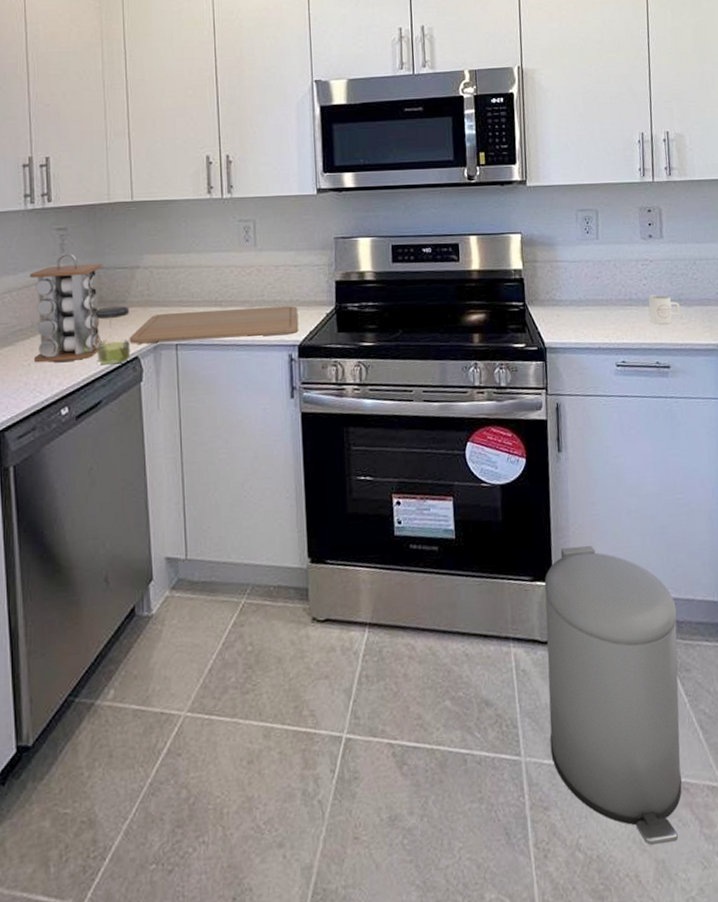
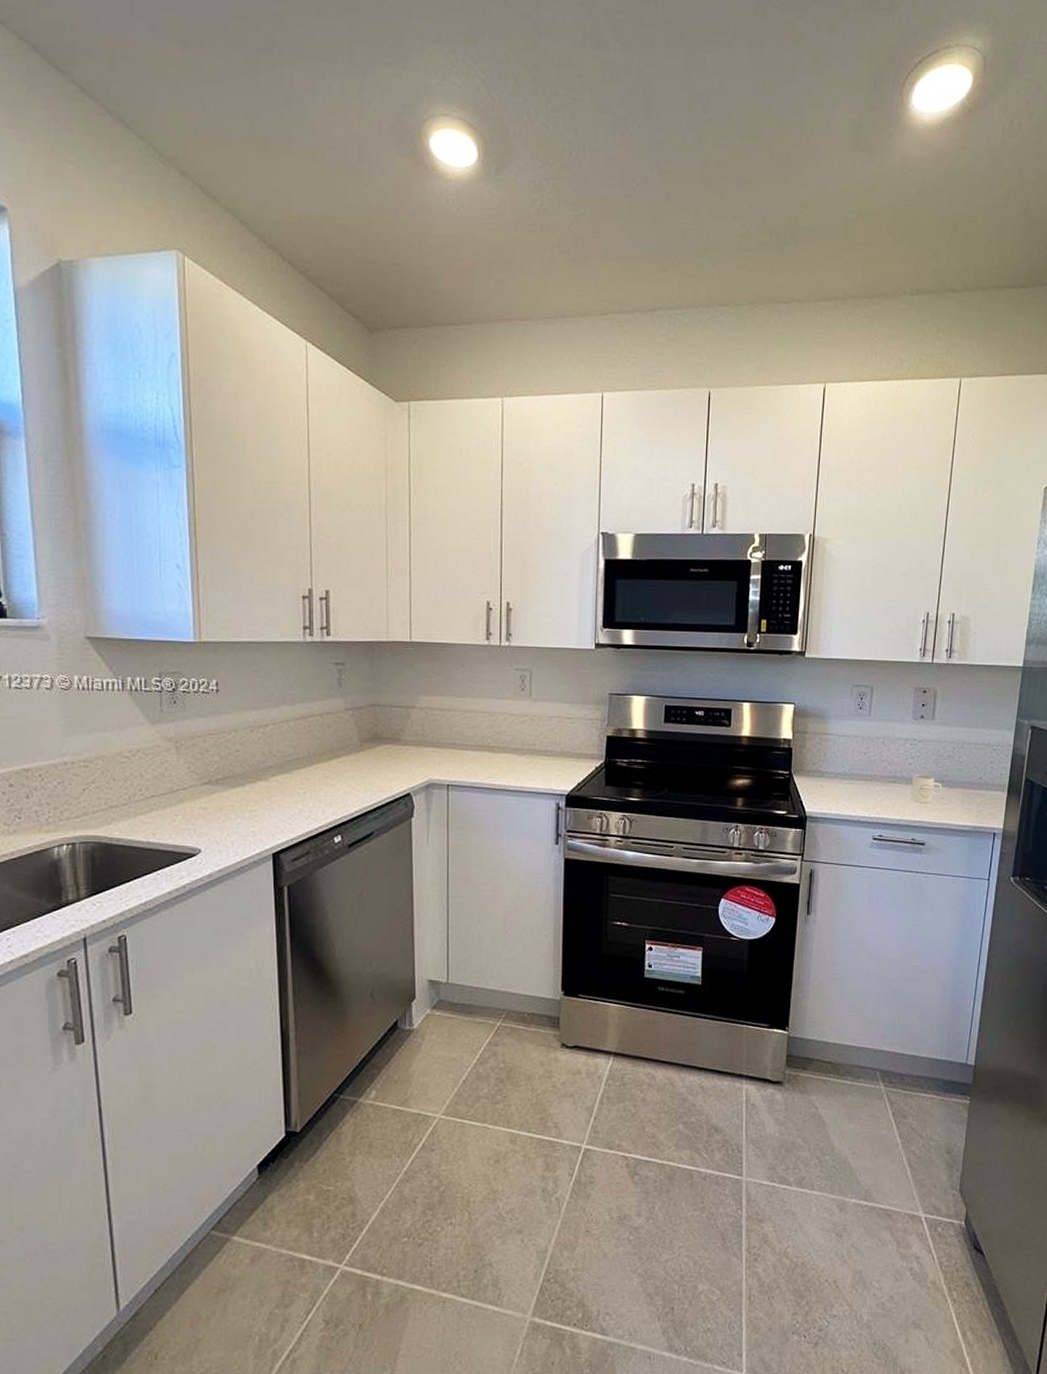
spice rack: present [29,253,106,363] -> none [307,688,379,793]
jar: present [94,306,131,365] -> none [369,744,404,799]
chopping board: present [129,306,299,344] -> none [402,754,568,783]
pedal bin: present [544,545,682,845] -> none [770,1000,901,1258]

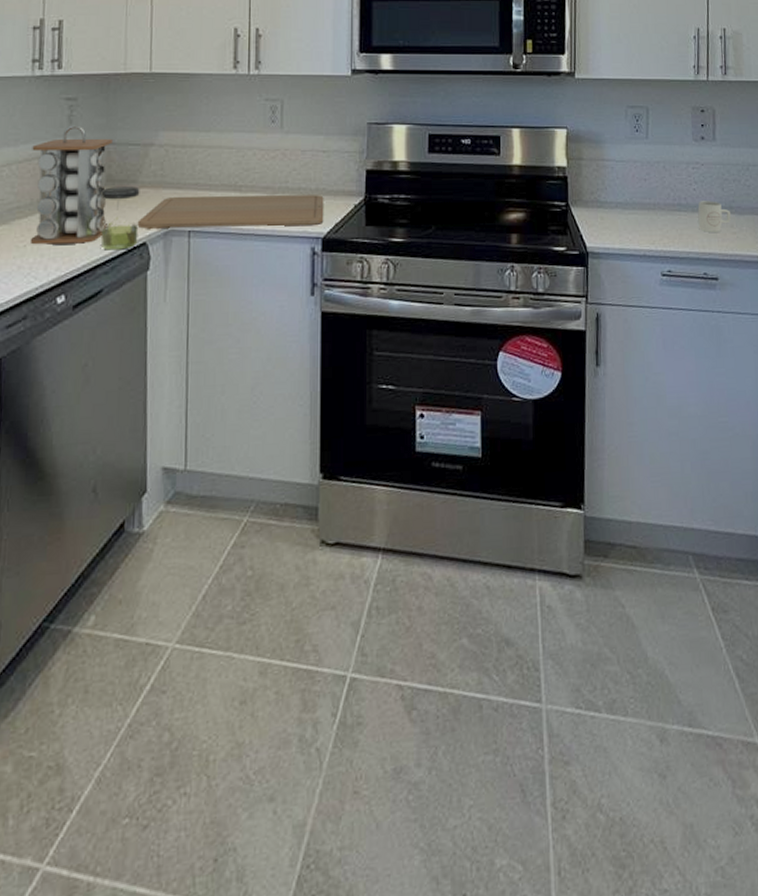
spice rack: none [307,688,379,793] -> present [29,125,113,246]
jar: none [369,744,404,799] -> present [100,187,140,250]
chopping board: none [402,754,568,783] -> present [137,195,324,229]

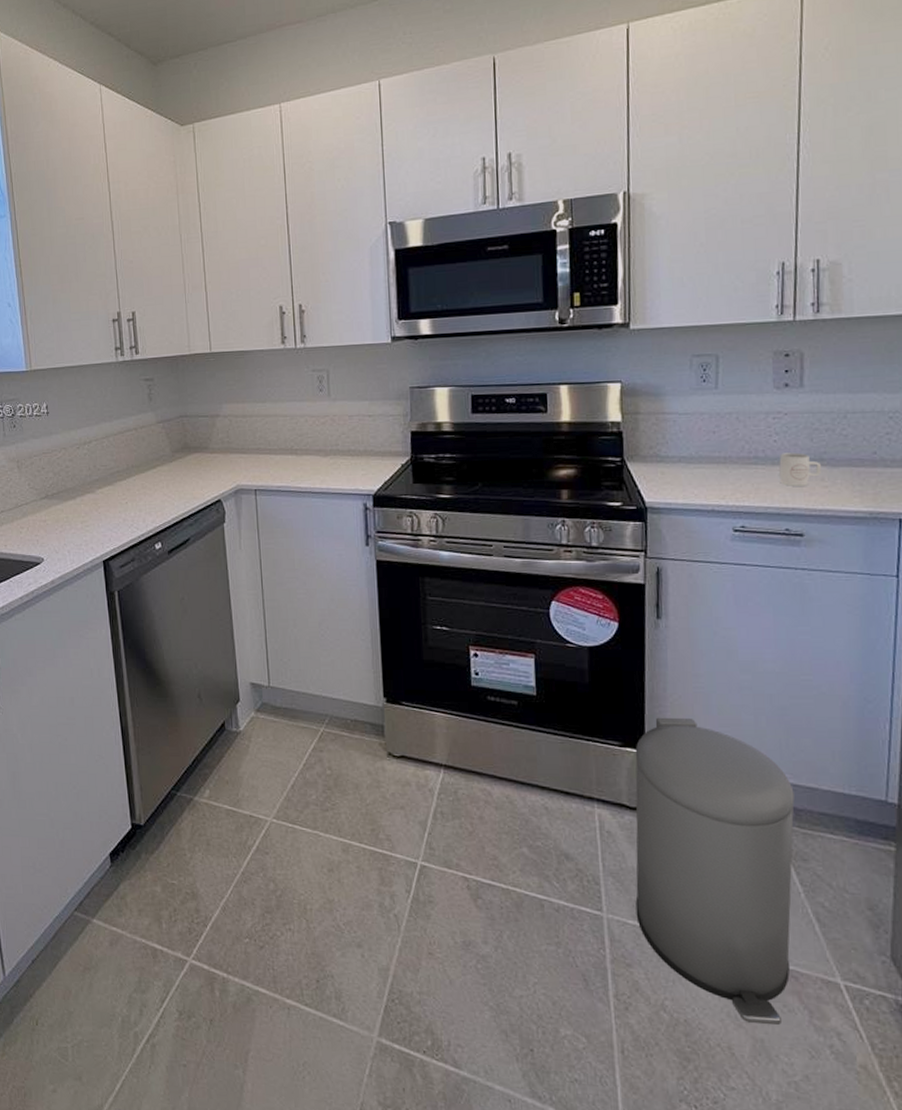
spice rack: present [29,125,113,246] -> none [123,402,192,503]
jar: present [100,187,140,250] -> none [180,452,214,506]
chopping board: present [137,195,324,229] -> none [212,456,373,488]
pedal bin: none [574,469,716,807] -> present [635,717,795,1025]

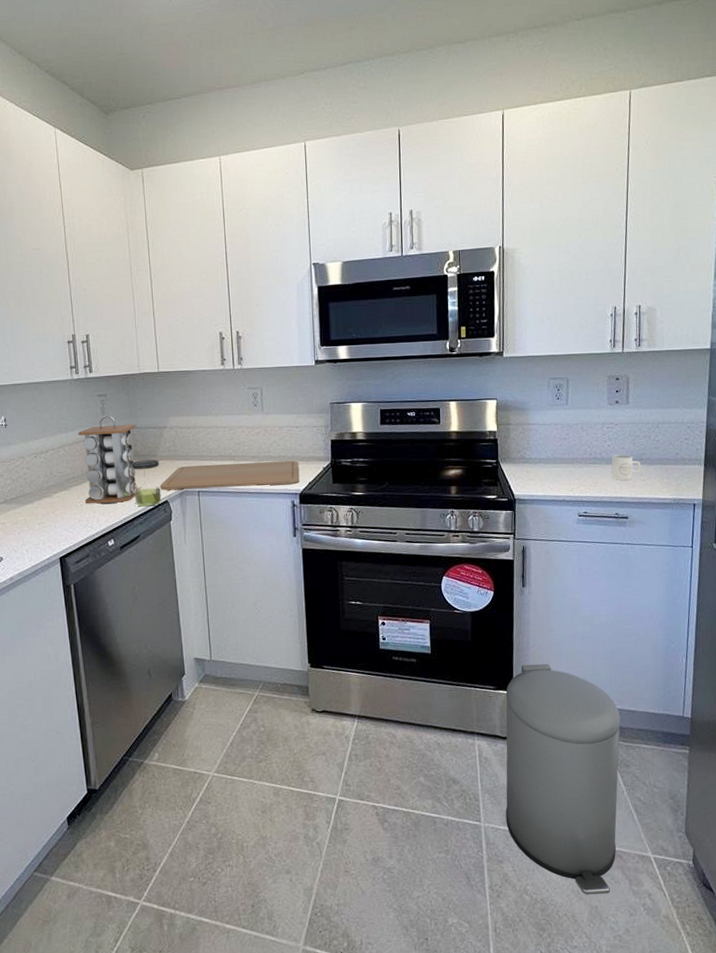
spice rack: none [123,402,192,503] -> present [78,415,142,505]
jar: none [180,452,214,506] -> present [131,459,162,507]
chopping board: none [212,456,373,488] -> present [160,461,300,491]

